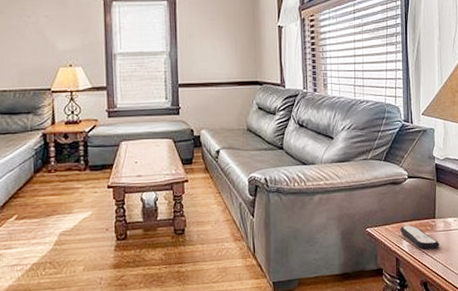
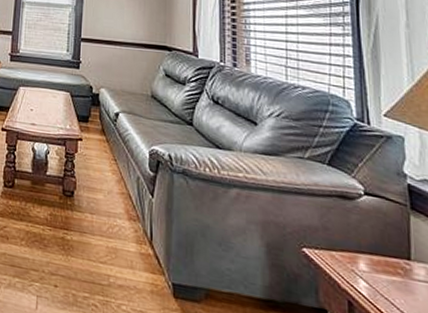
remote control: present [400,225,440,249] -> none [354,257,420,305]

